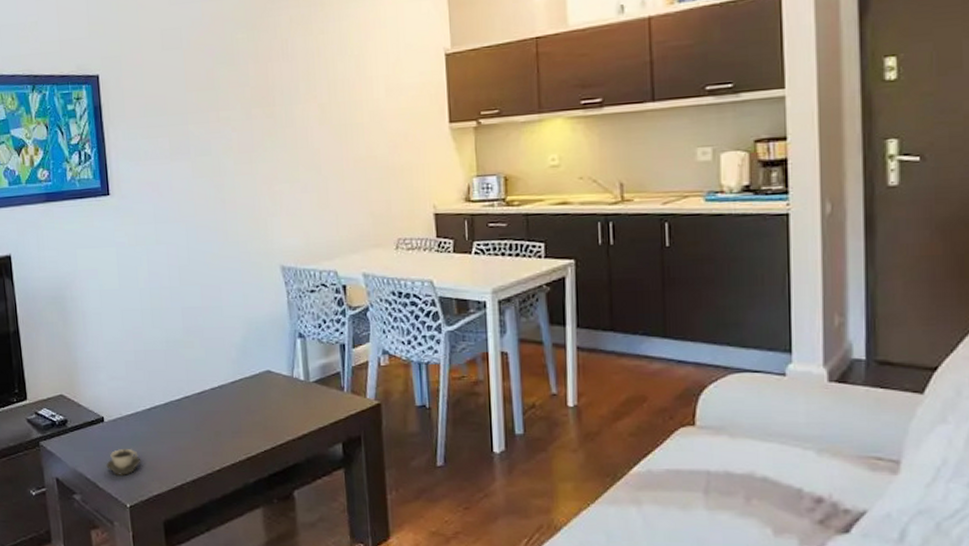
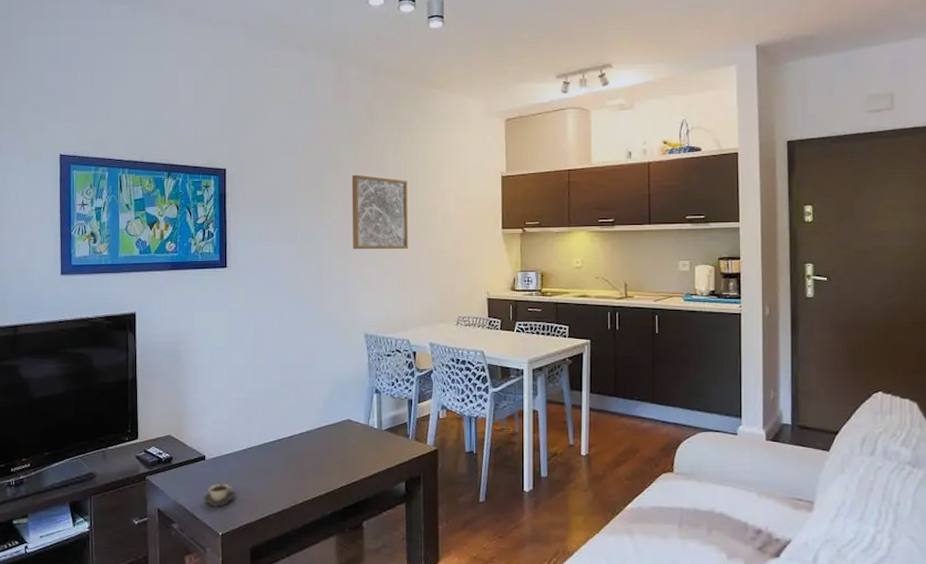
wall art: none [252,68,329,163] -> present [352,174,409,250]

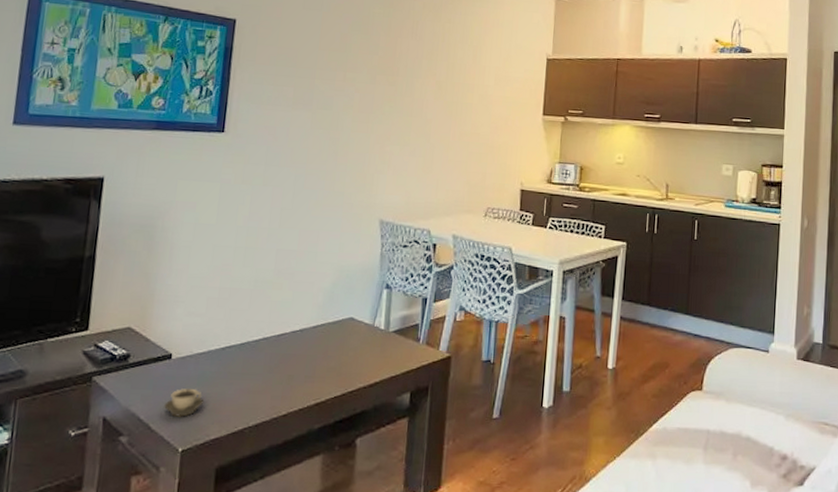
wall art: present [352,174,409,250] -> none [376,40,444,129]

